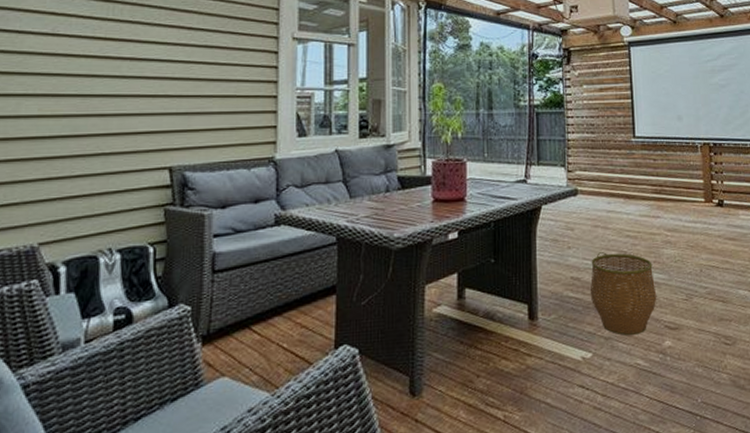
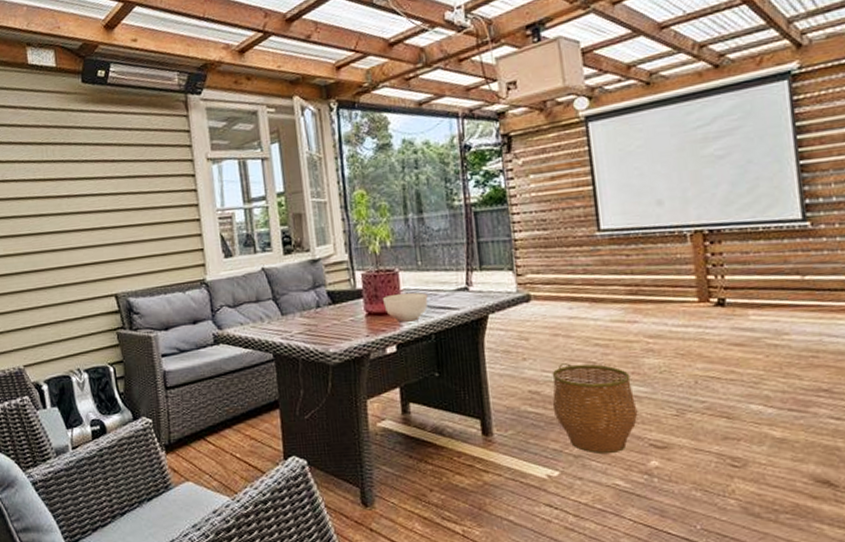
bowl: none [450,181,491,210] -> present [383,292,428,322]

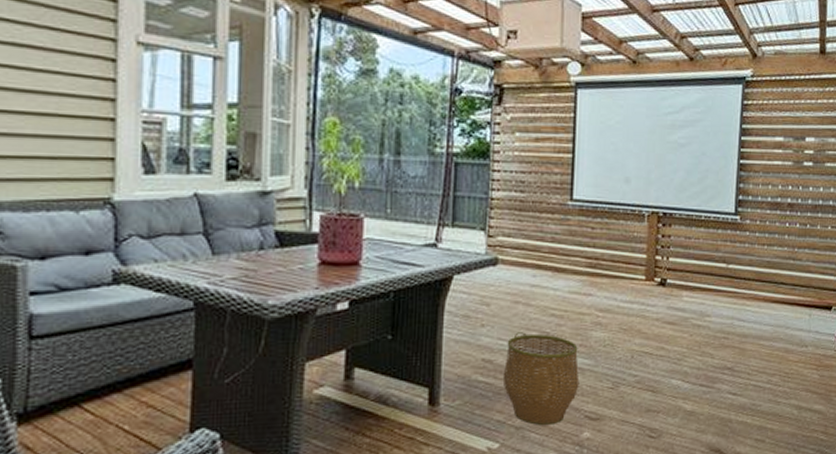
bowl: present [383,292,428,322] -> none [341,242,392,276]

